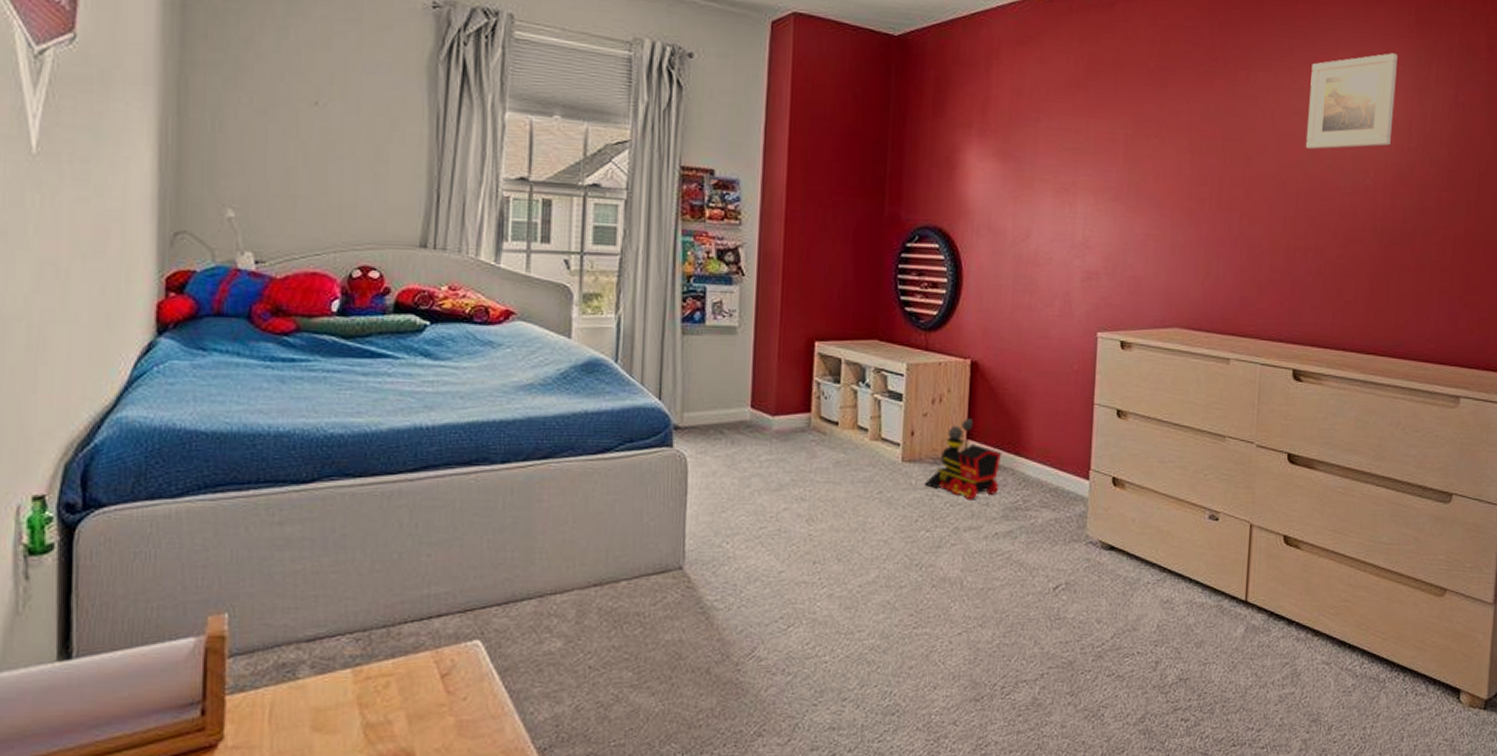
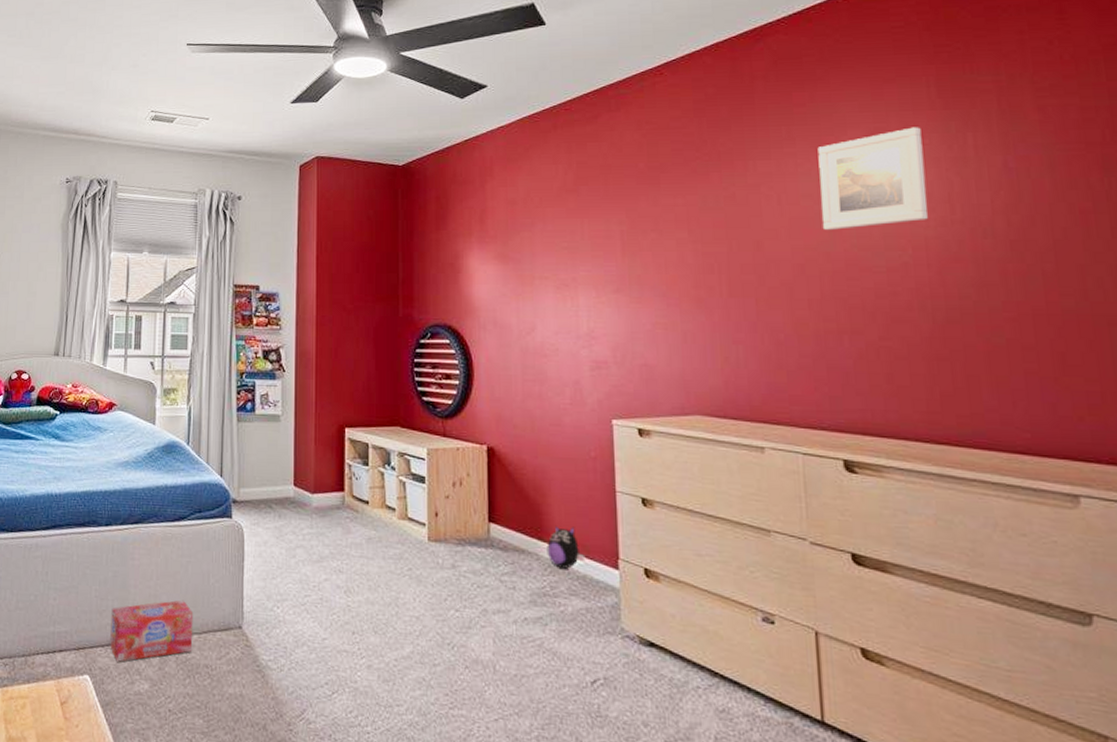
box: none [509,543,622,621] -> present [110,600,194,662]
toy train: present [925,419,1002,500] -> none [451,502,525,583]
plush toy: none [1022,440,1059,482] -> present [547,525,586,569]

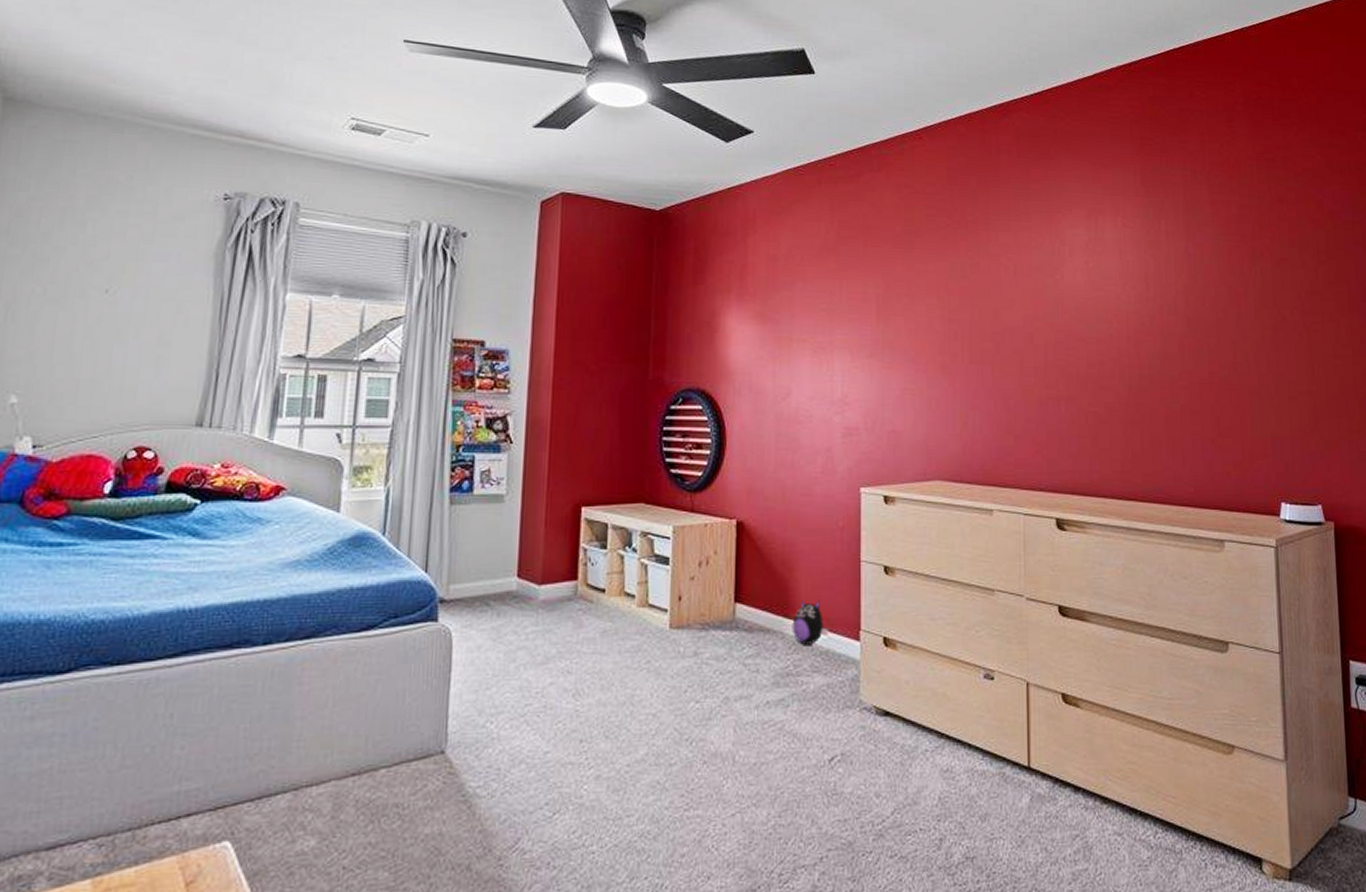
box: present [110,600,194,662] -> none [263,728,382,818]
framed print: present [817,127,928,230] -> none [1048,211,1130,302]

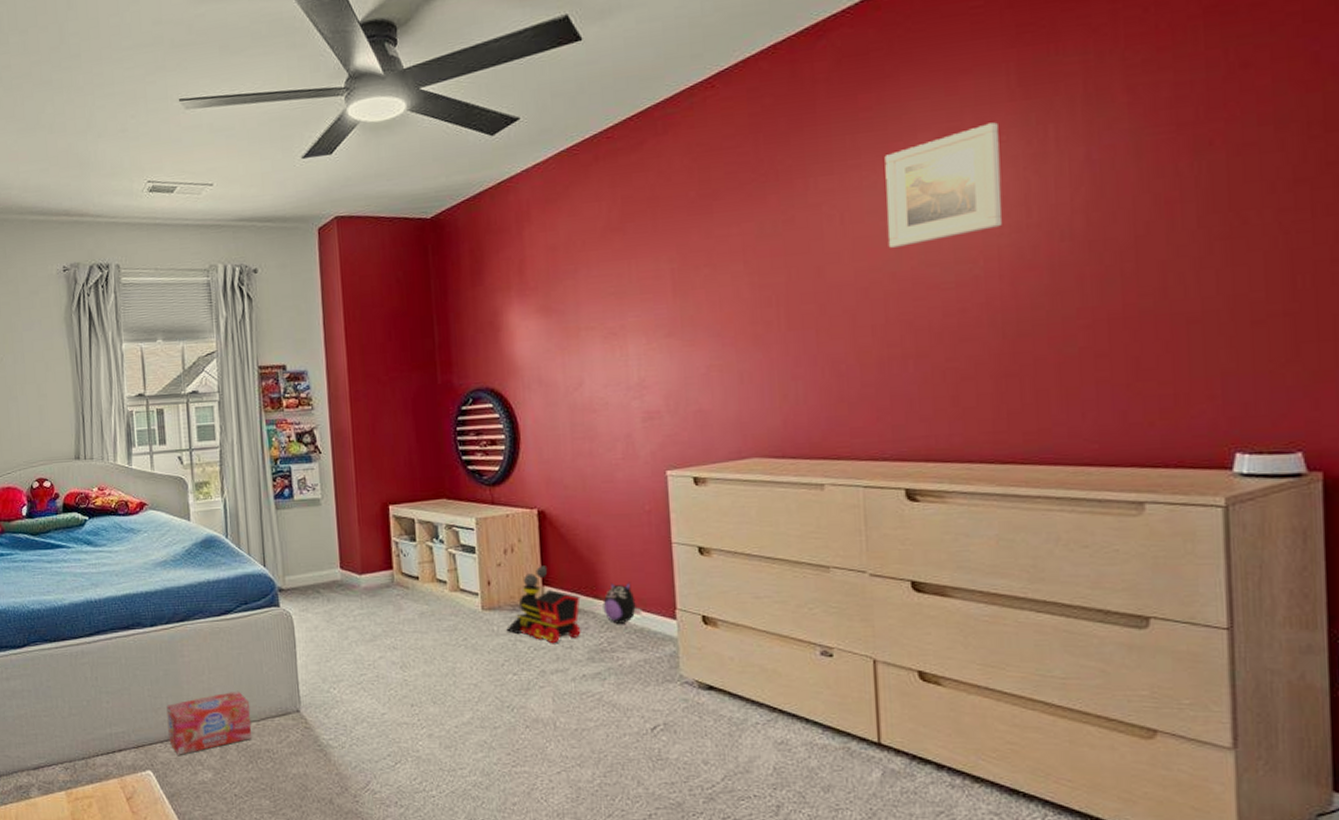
box: none [263,728,382,818] -> present [166,690,252,755]
toy train: none [693,581,771,667] -> present [506,566,581,644]
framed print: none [1048,211,1130,302] -> present [884,122,1002,248]

